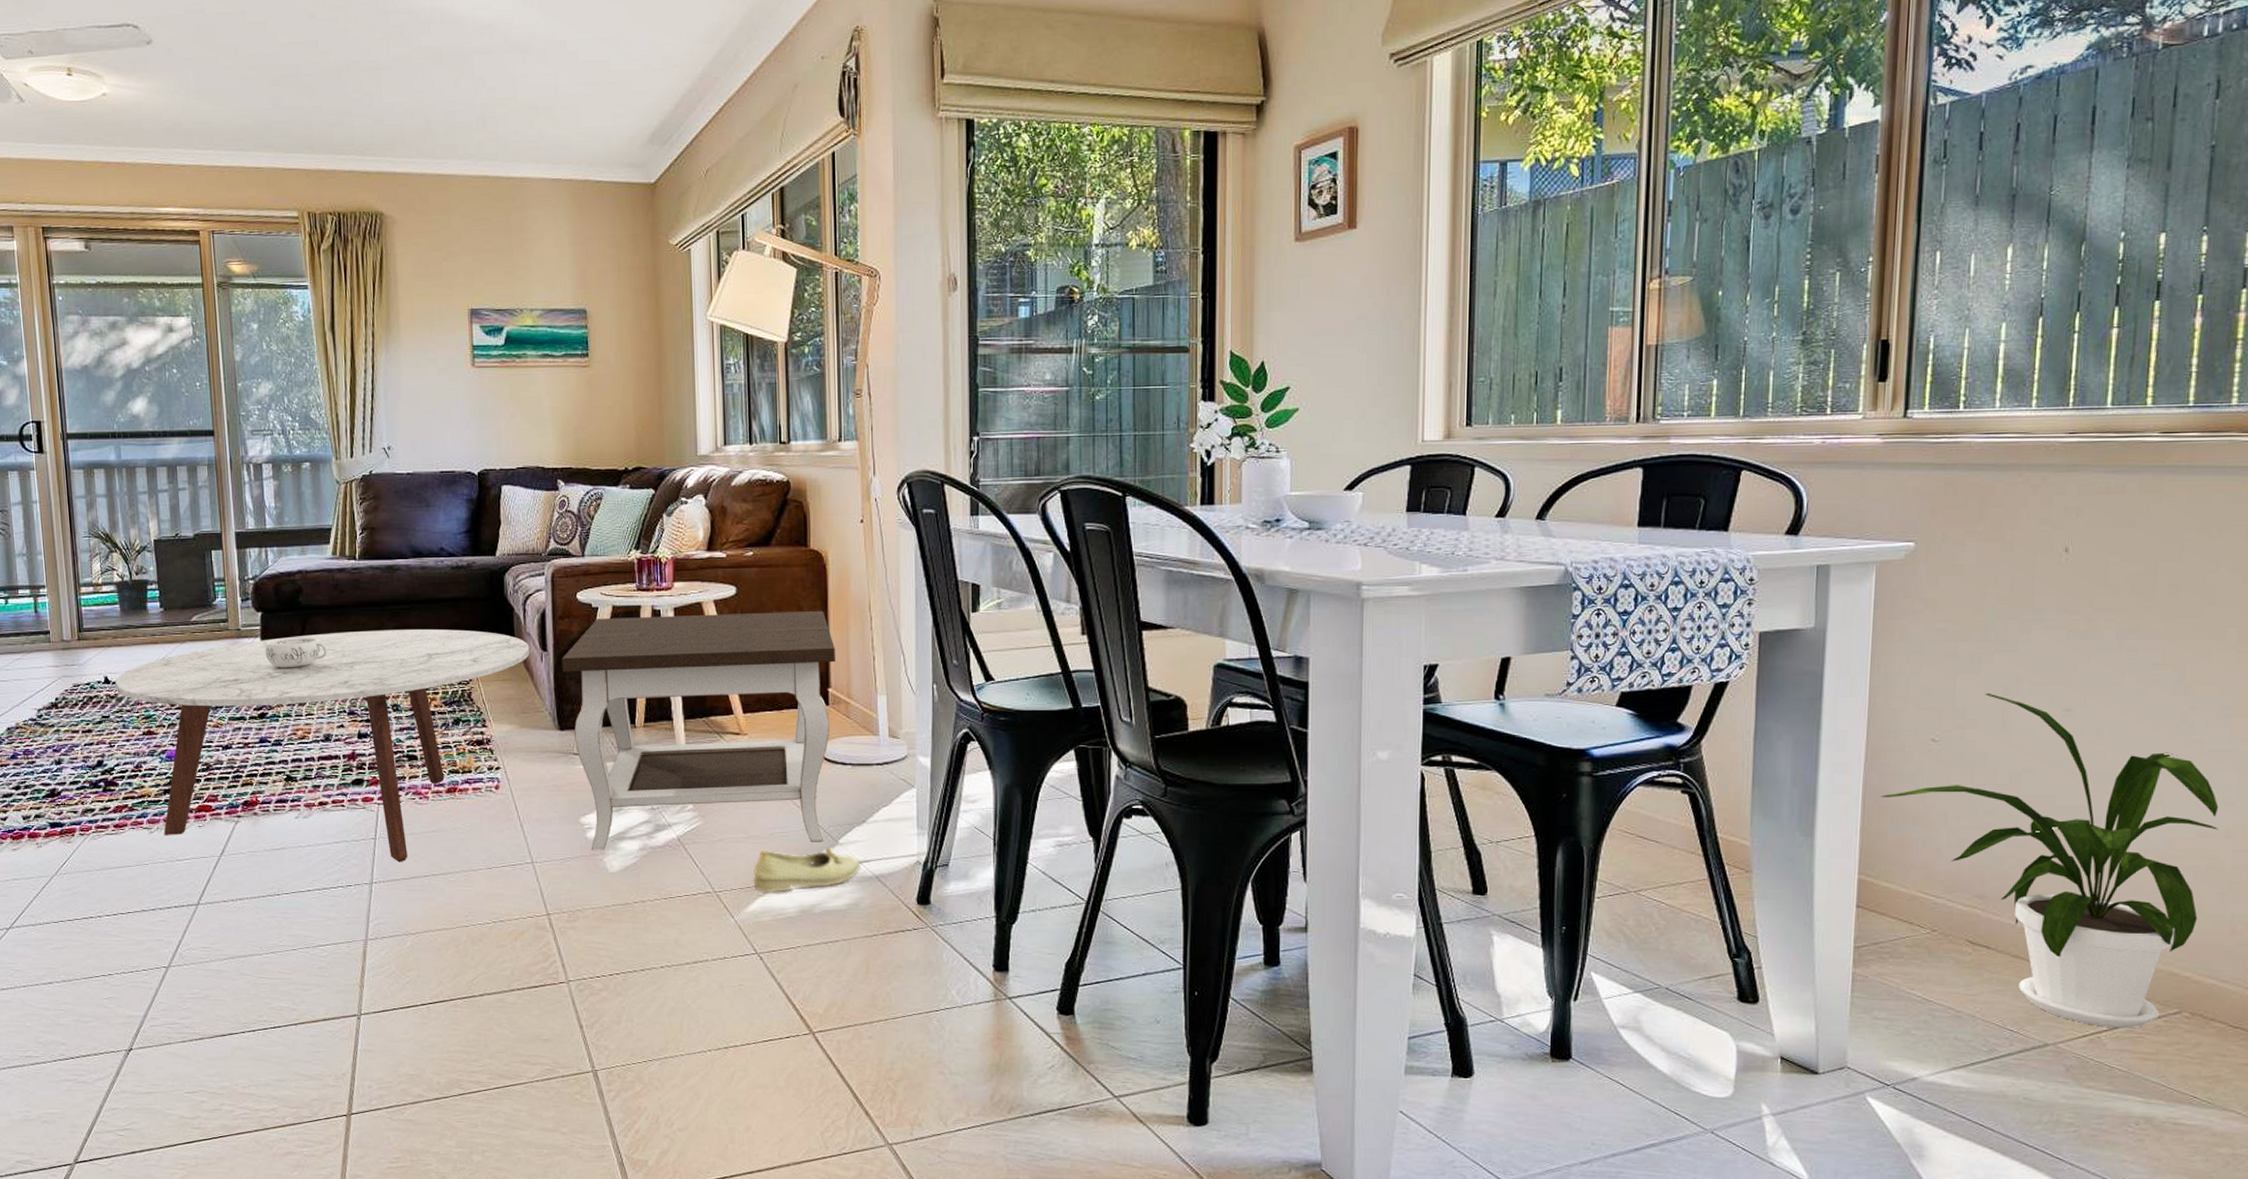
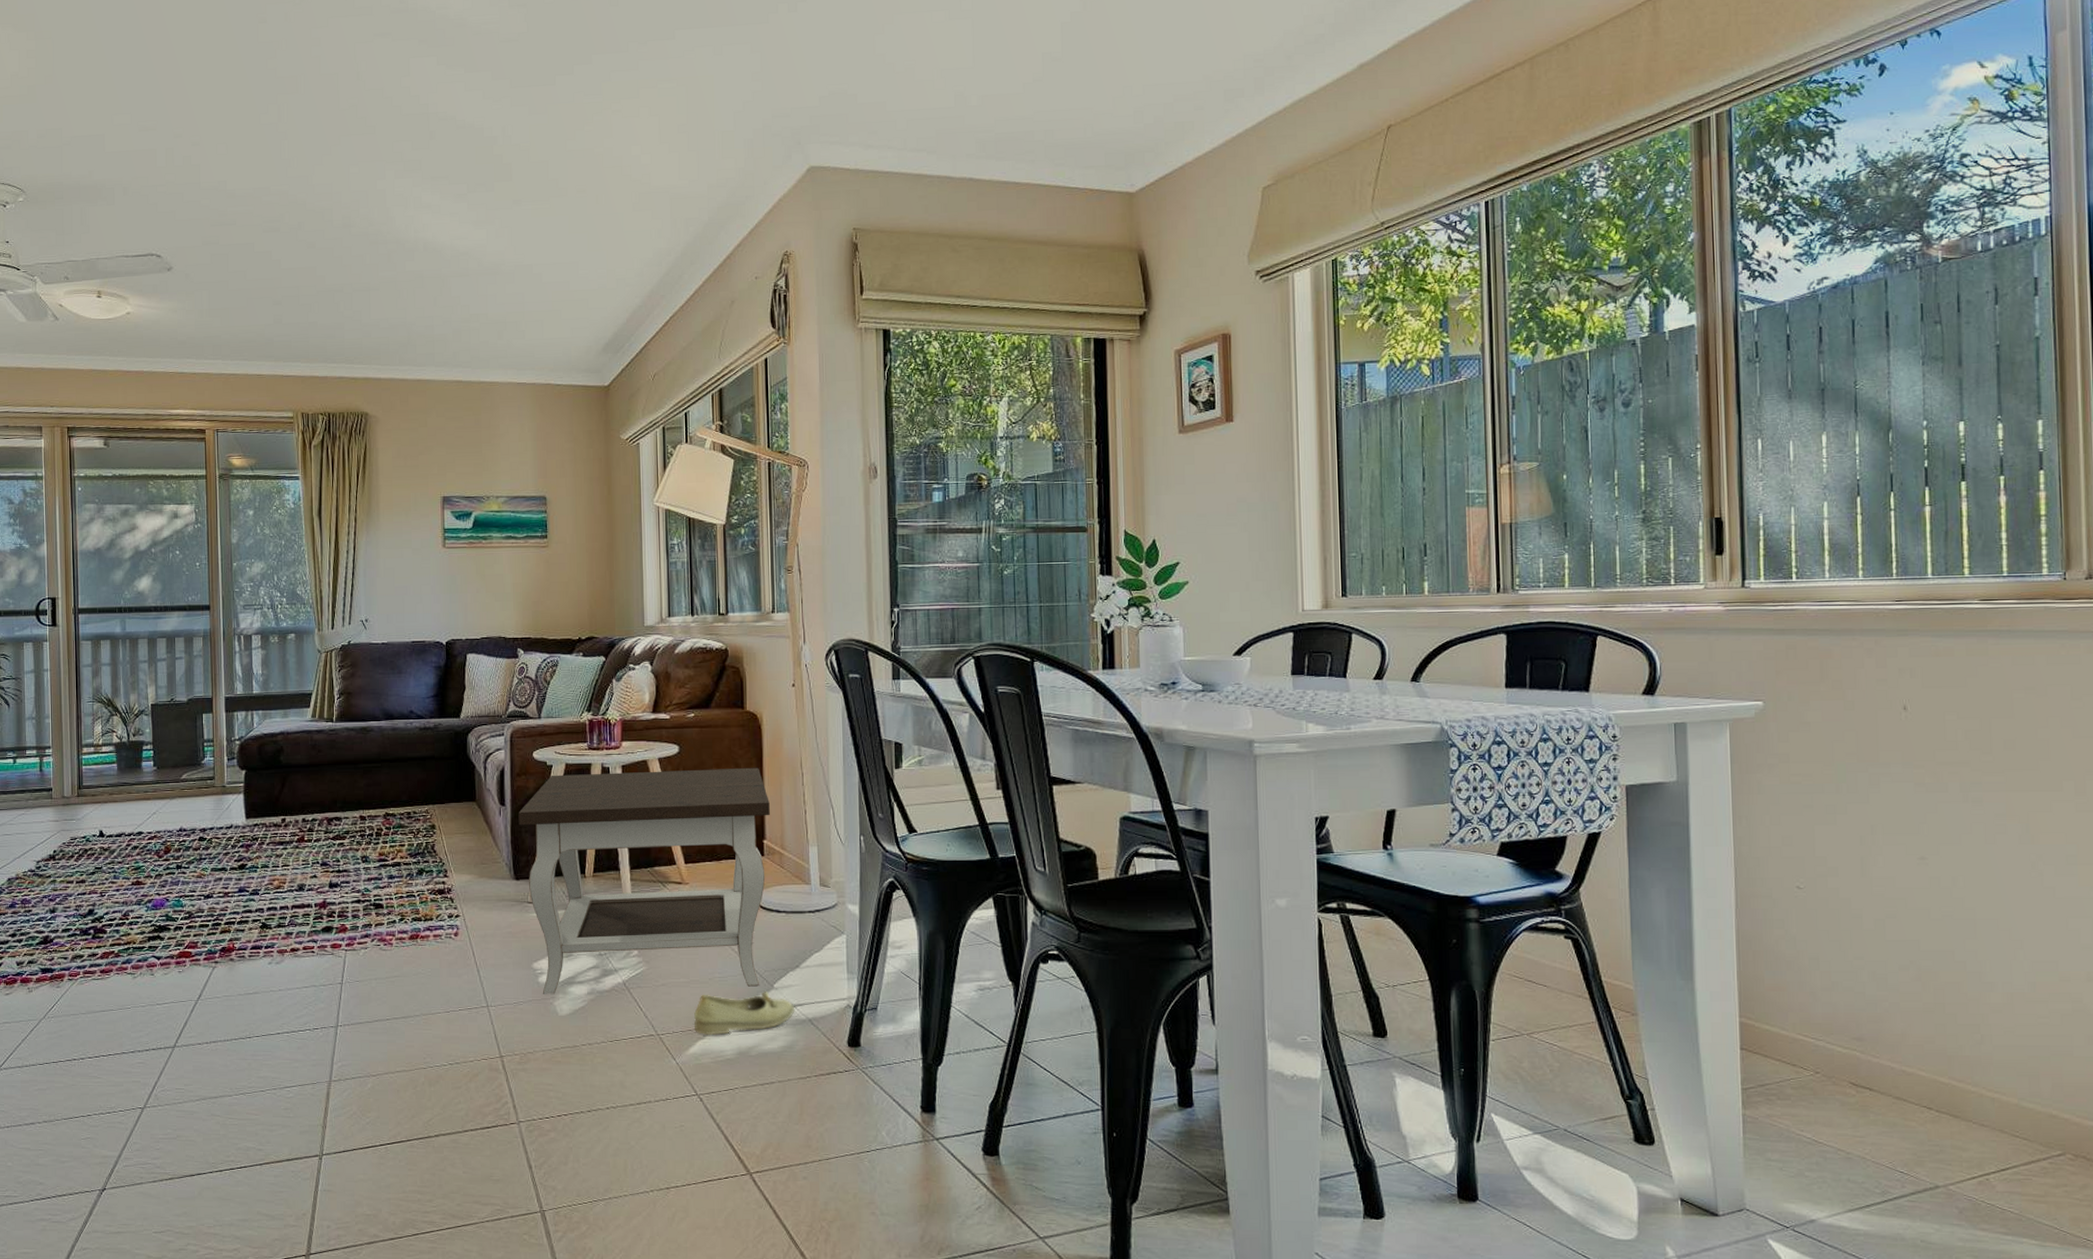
coffee table: present [115,629,530,863] -> none [109,786,489,1006]
decorative bowl: present [265,637,328,668] -> none [247,793,305,822]
house plant: present [1880,692,2219,1029] -> none [1753,842,2079,1171]

